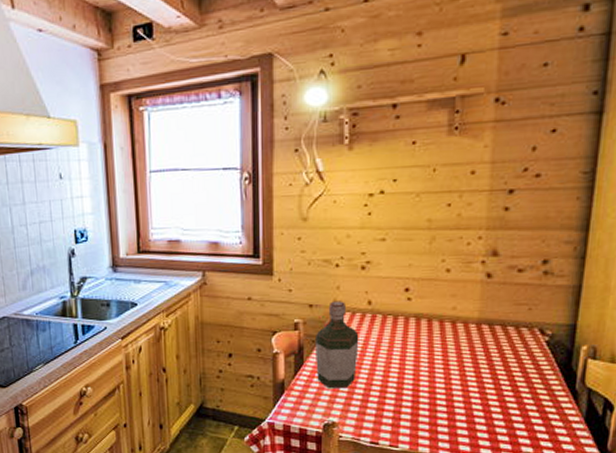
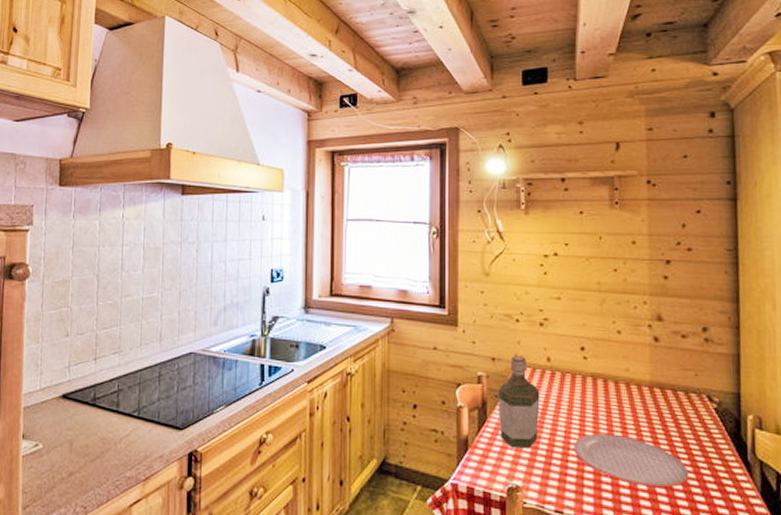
plate: none [392,371,511,418] -> present [574,433,689,488]

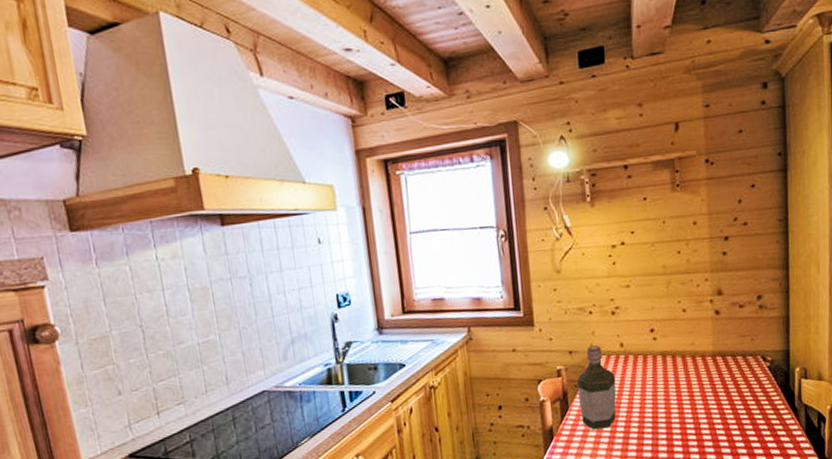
plate: present [574,433,689,488] -> none [648,403,748,443]

